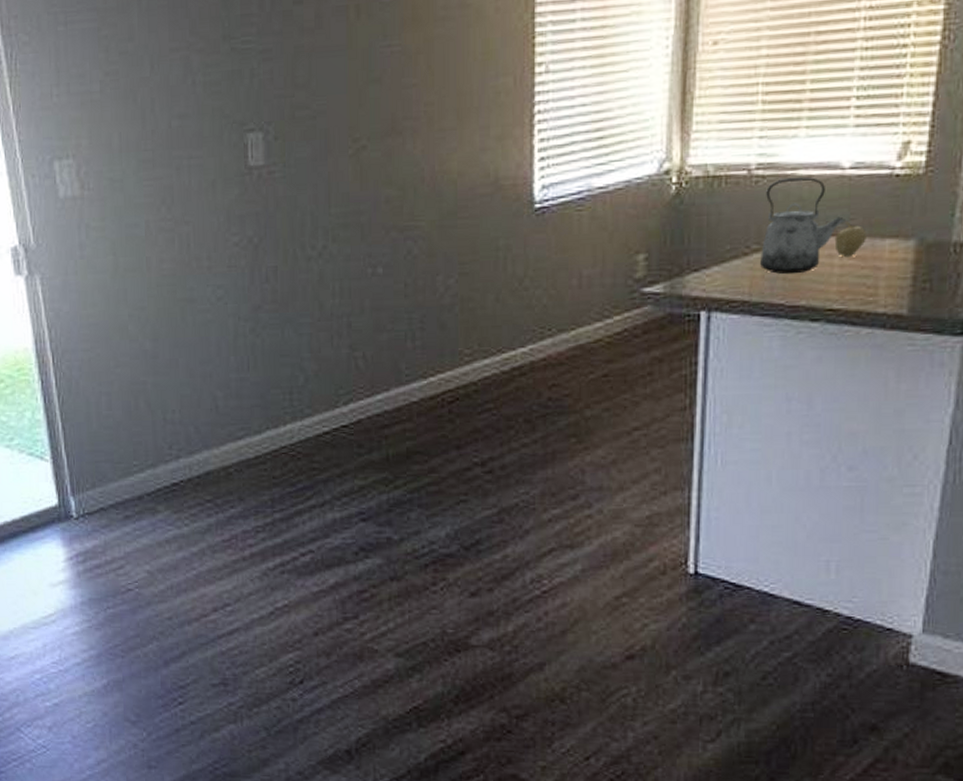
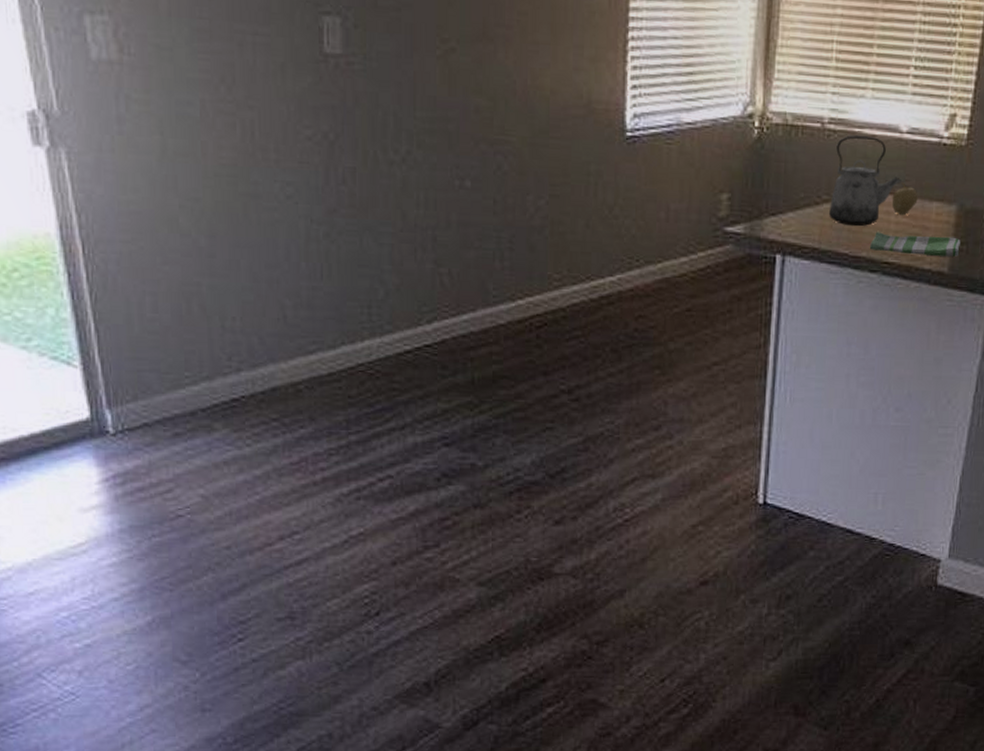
dish towel: none [810,275,922,299] -> present [870,232,961,257]

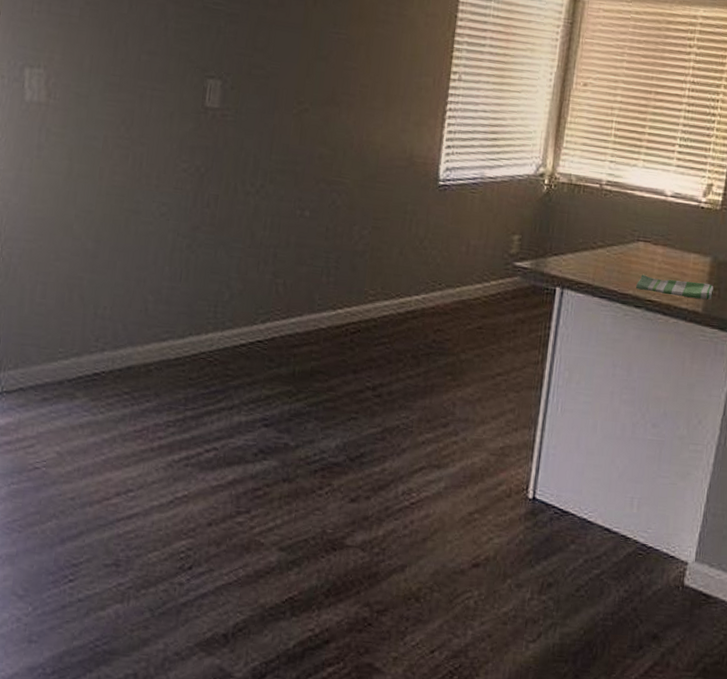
kettle: present [828,135,902,227] -> none [602,195,665,269]
fruit: present [891,182,918,216] -> none [656,236,679,263]

